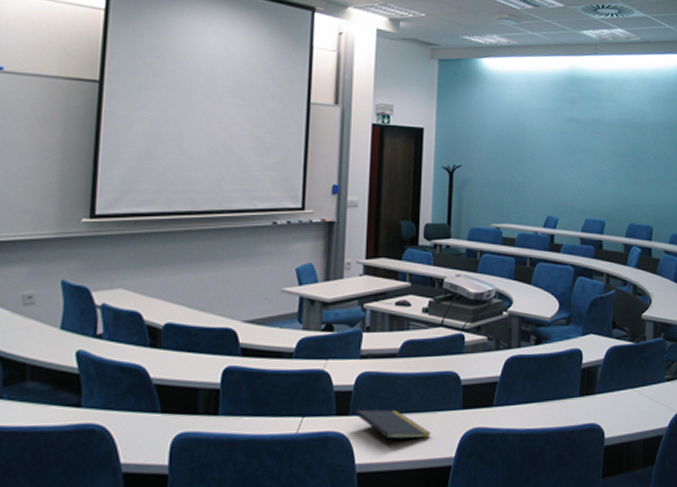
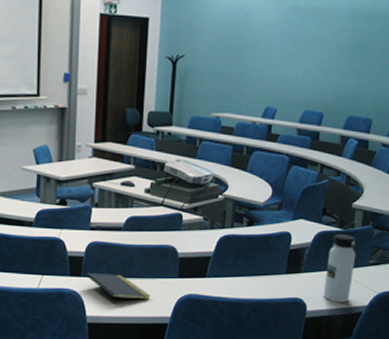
water bottle: none [620,347,651,426] -> present [323,233,356,303]

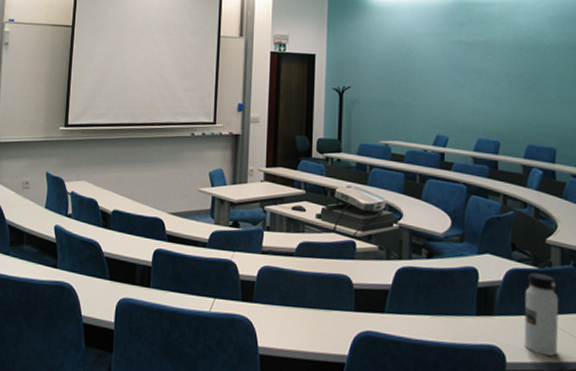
notepad: present [85,272,151,305] -> none [257,298,325,336]

